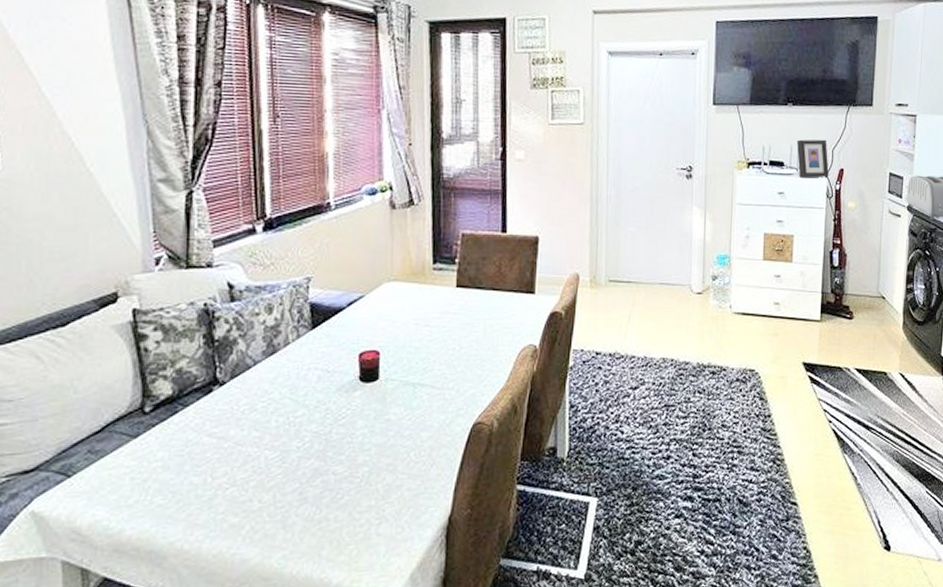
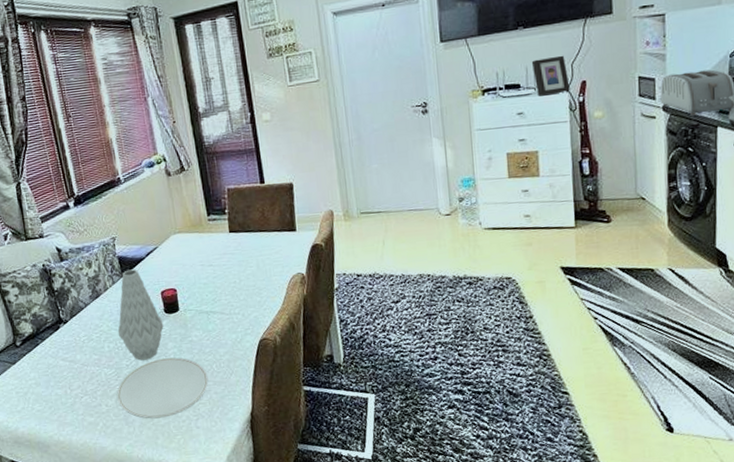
plate: none [277,440,402,522] -> present [117,357,209,419]
vase: none [292,321,356,442] -> present [117,269,164,361]

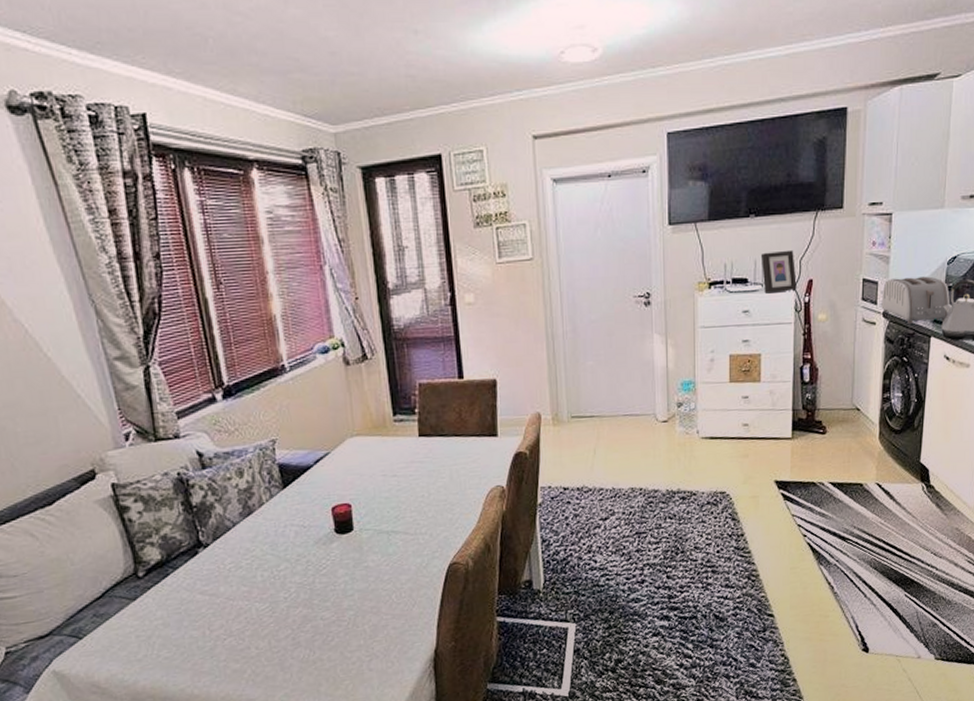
vase: present [117,269,164,361] -> none [274,479,334,592]
plate: present [117,357,209,419] -> none [271,586,386,662]

